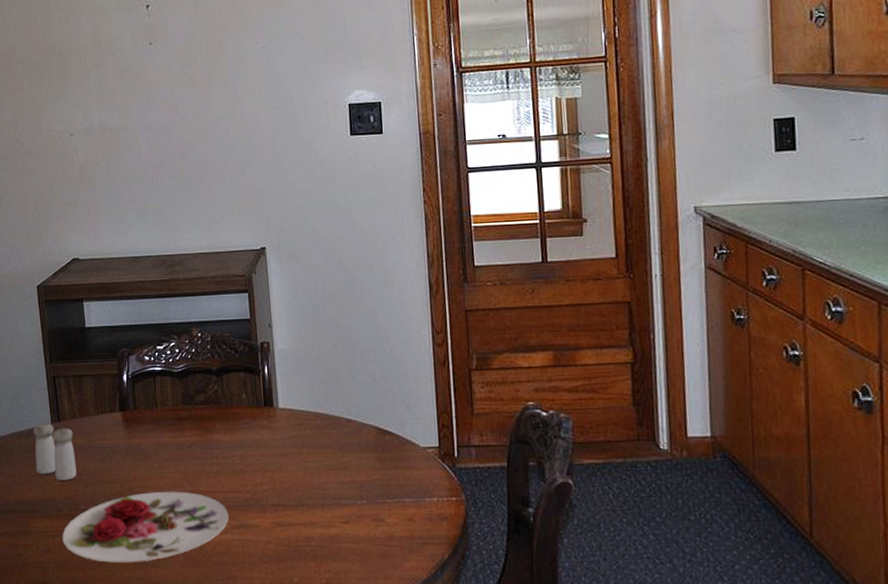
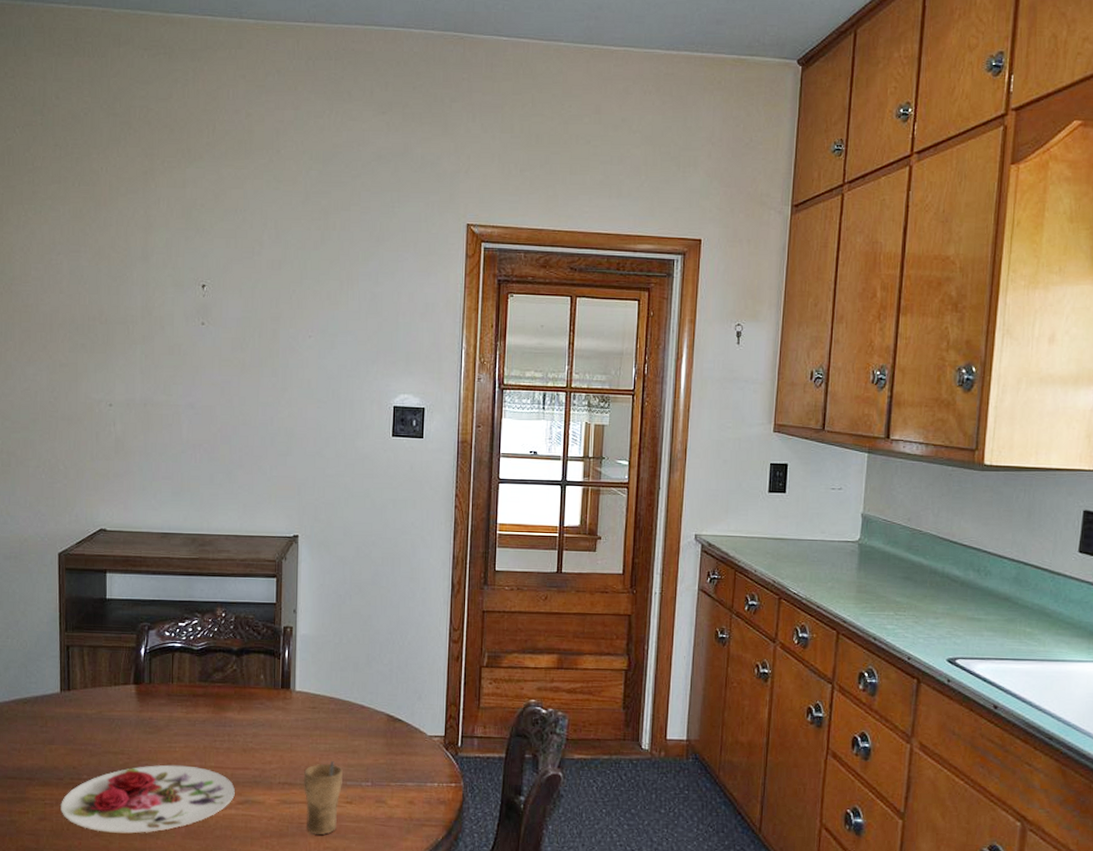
salt and pepper shaker: present [33,423,77,481] -> none [39,691,83,750]
cup: none [296,479,337,558] -> present [304,761,343,835]

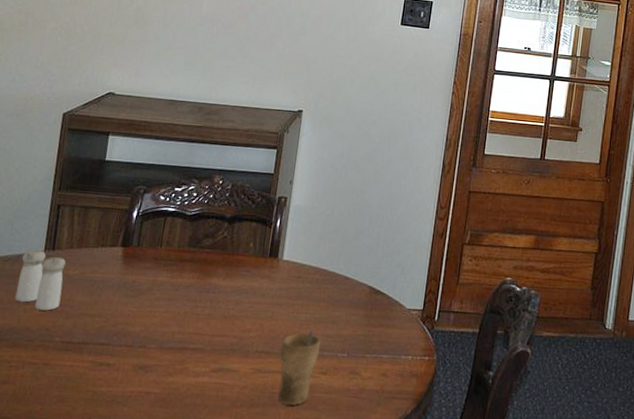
salt and pepper shaker: none [39,691,83,750] -> present [15,249,66,311]
plate: present [61,764,235,834] -> none [26,329,211,400]

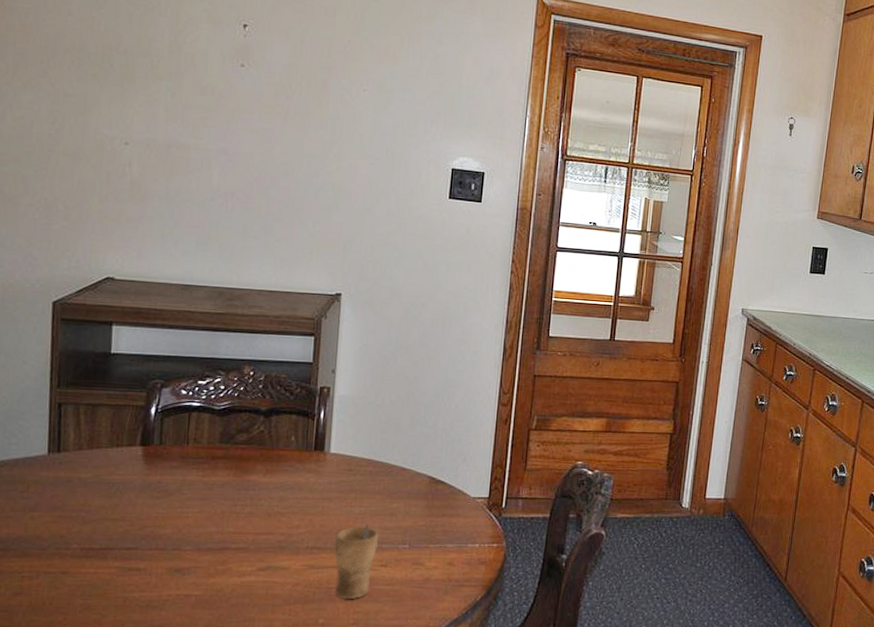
salt and pepper shaker: present [15,249,66,311] -> none [18,452,76,517]

